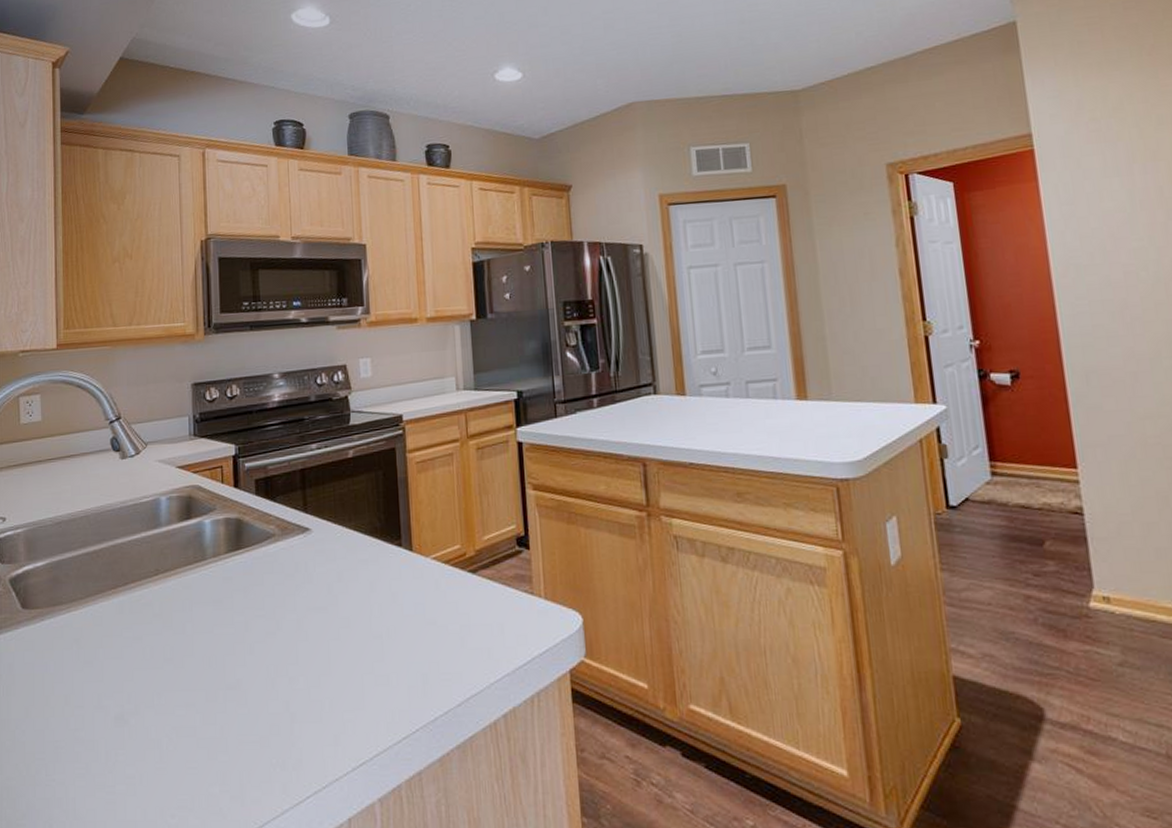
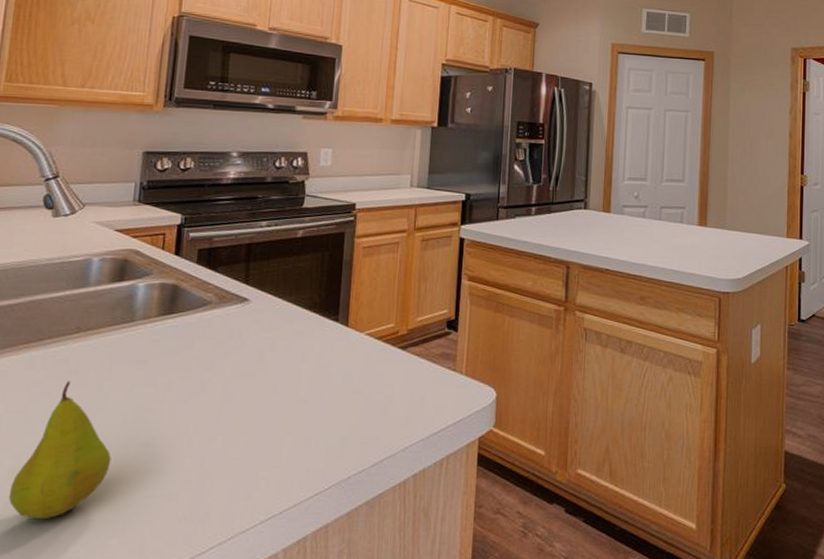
fruit: none [117,624,203,766] -> present [8,381,112,519]

